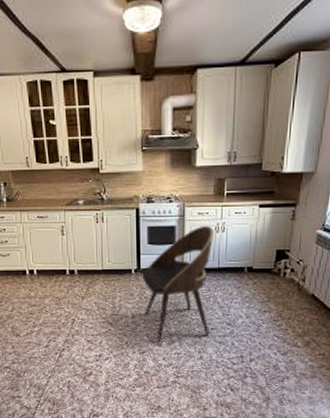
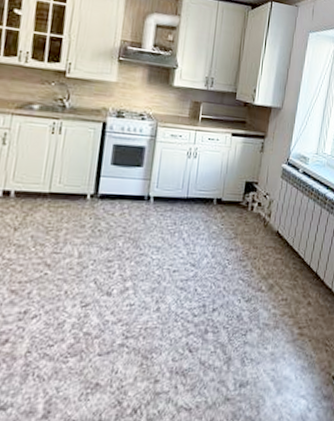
dining chair: present [142,225,214,342] -> none [95,148,186,290]

